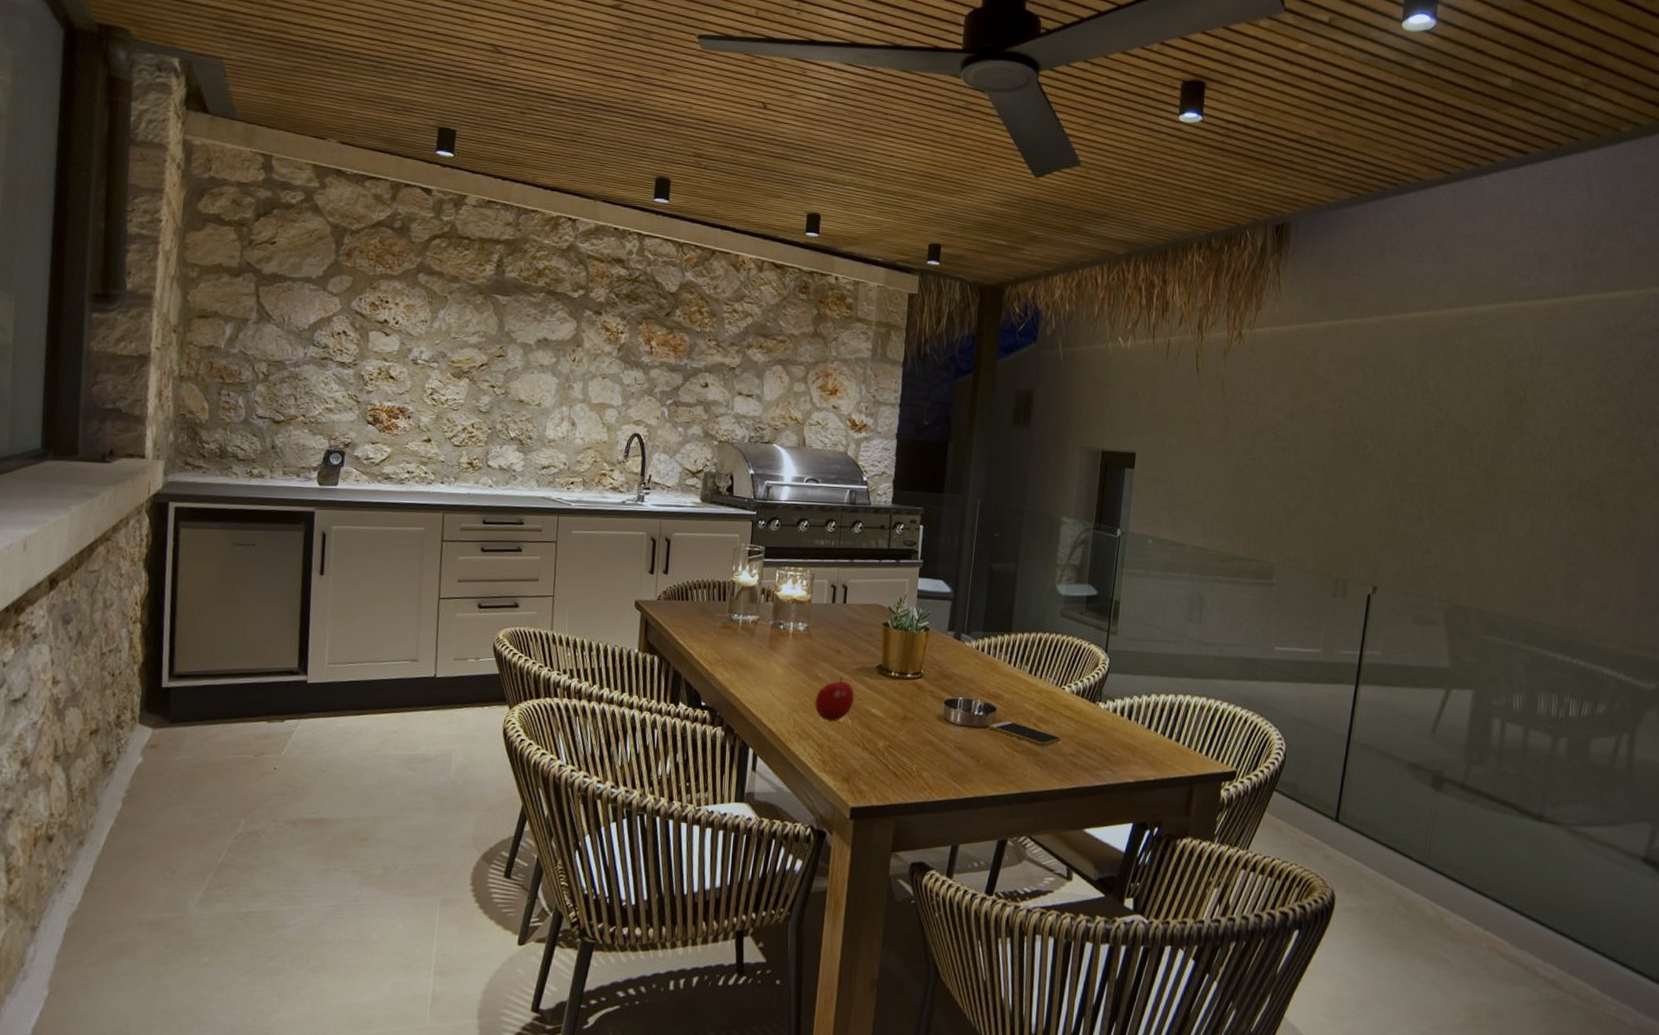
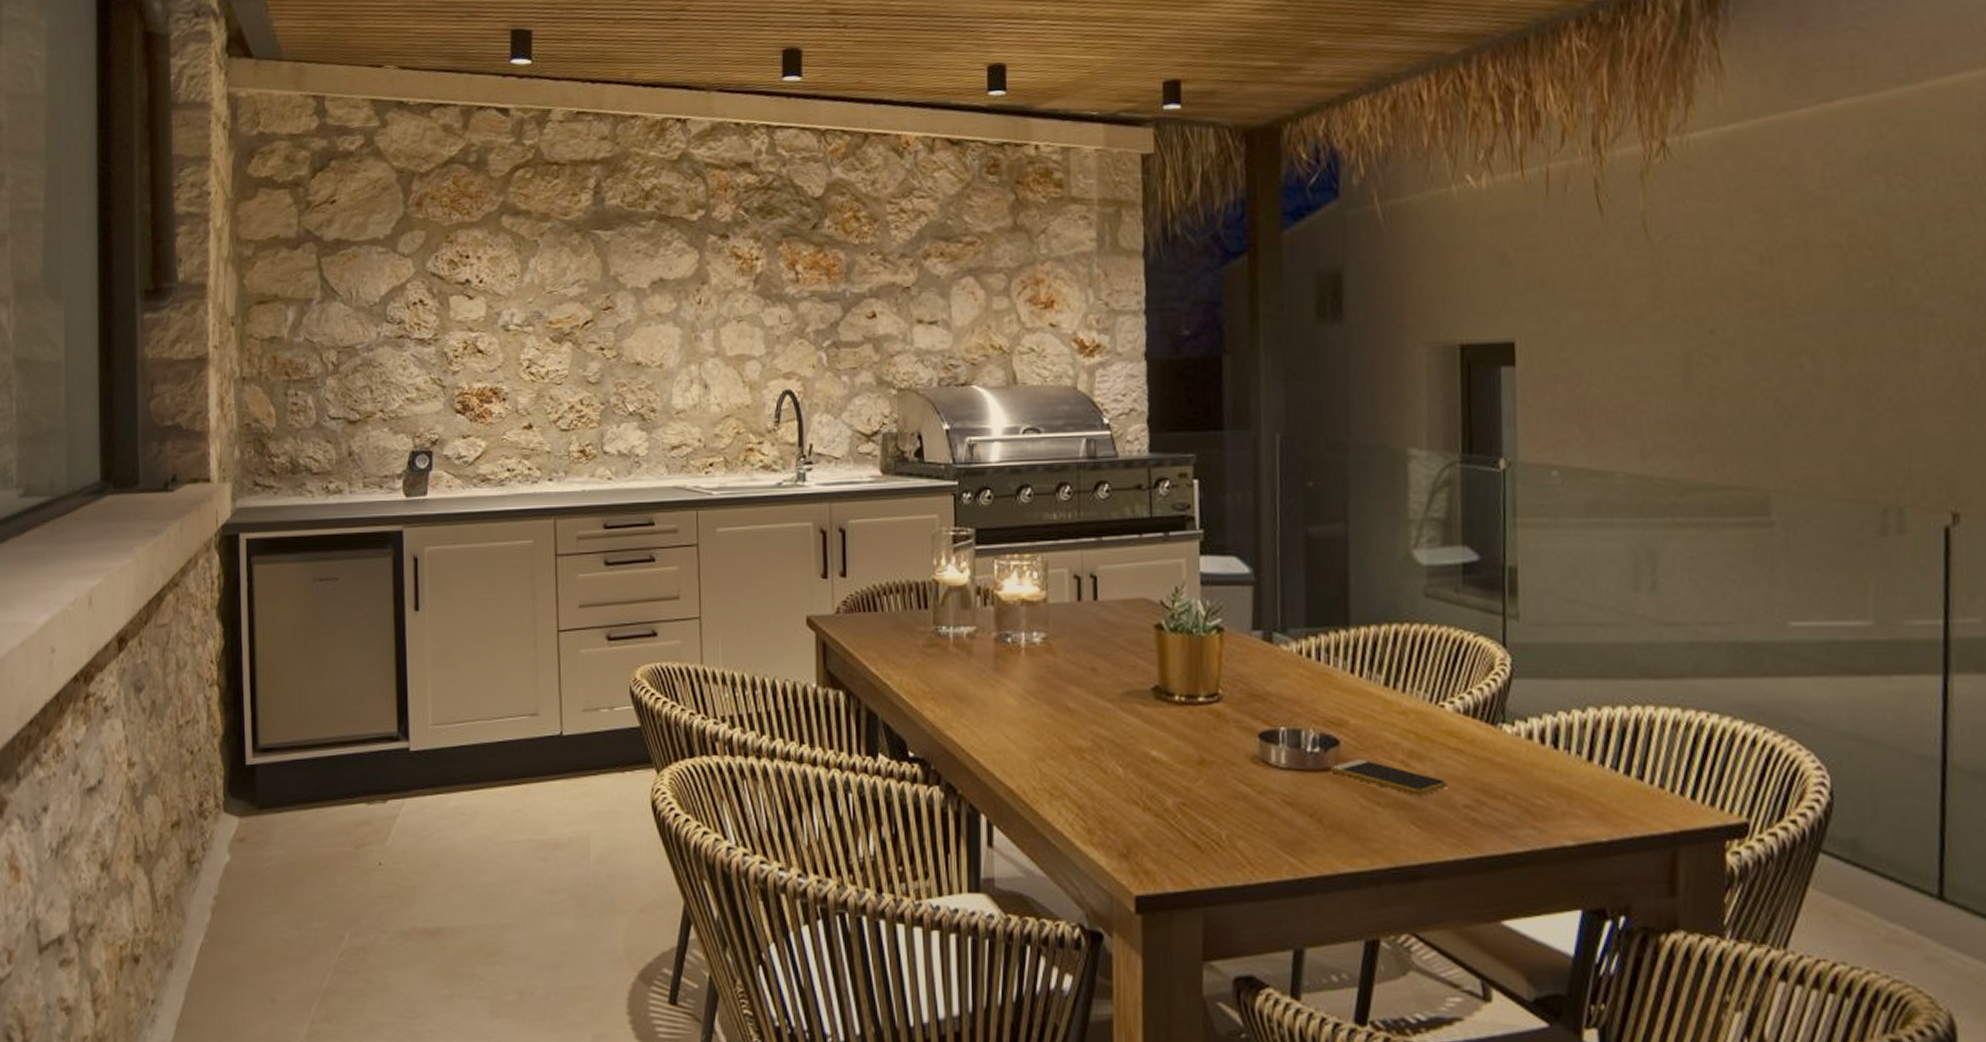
fruit: present [815,676,855,722] -> none [1067,705,1124,772]

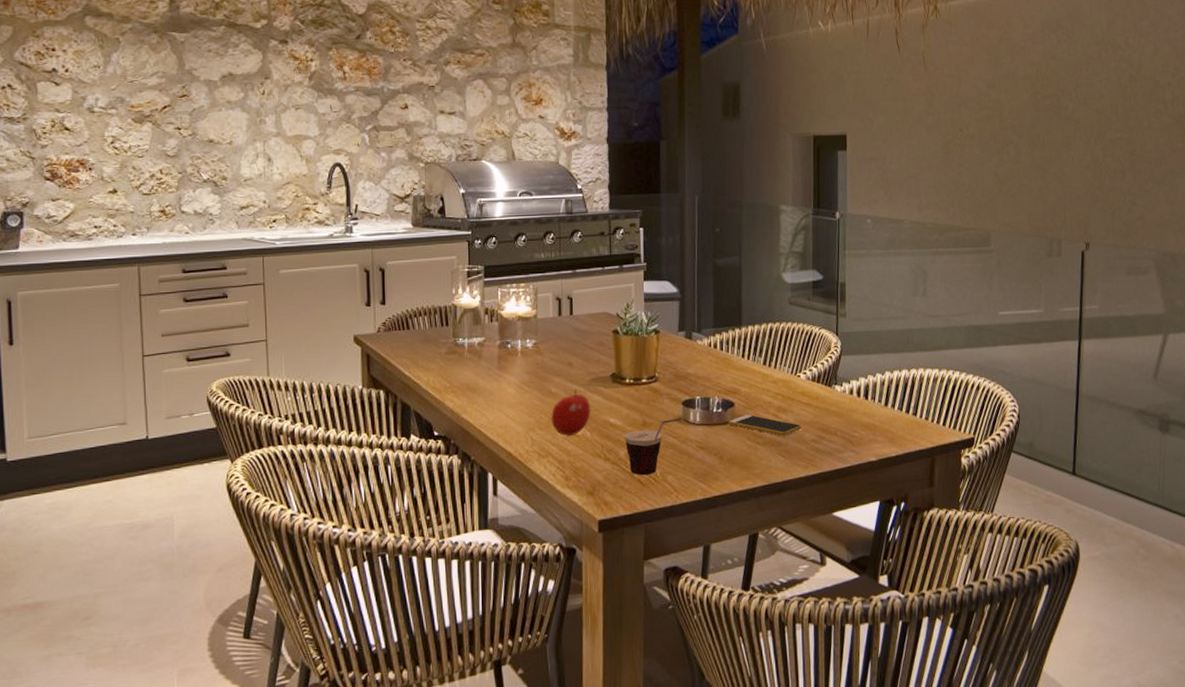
fruit: none [1067,705,1124,772] -> present [551,389,591,437]
cup: none [1172,756,1258,838] -> present [624,417,682,476]

